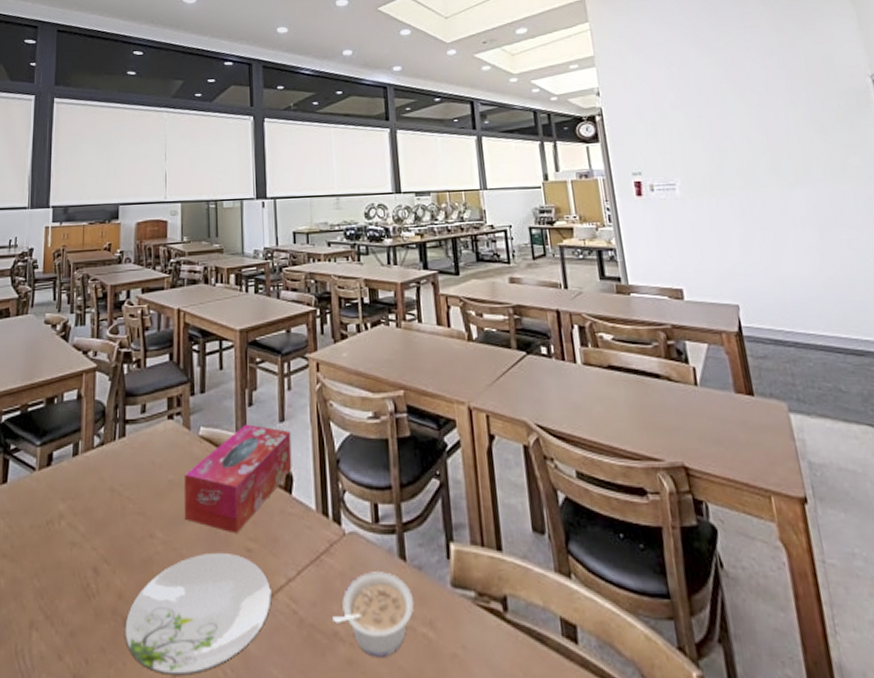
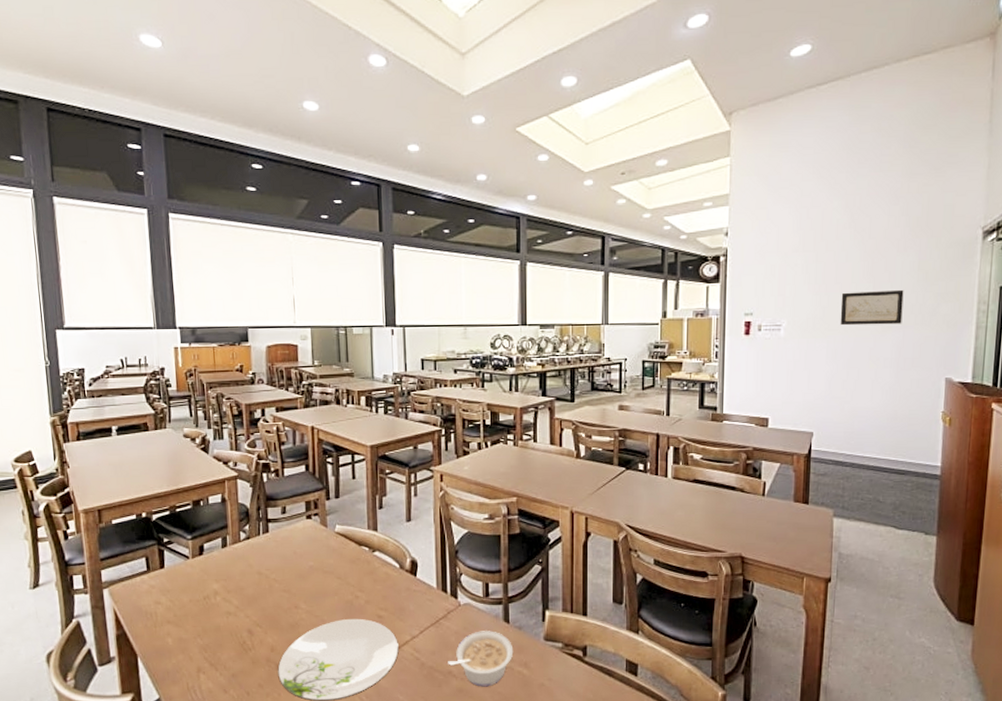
tissue box: present [184,424,292,534] -> none [323,523,417,605]
wall art: none [734,142,811,183] -> present [840,289,904,326]

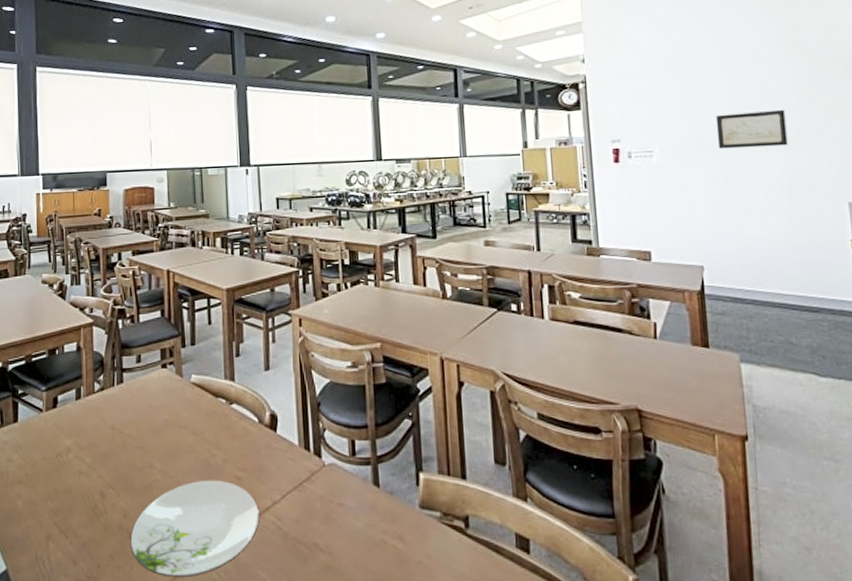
legume: present [448,631,514,687] -> none [313,496,386,564]

